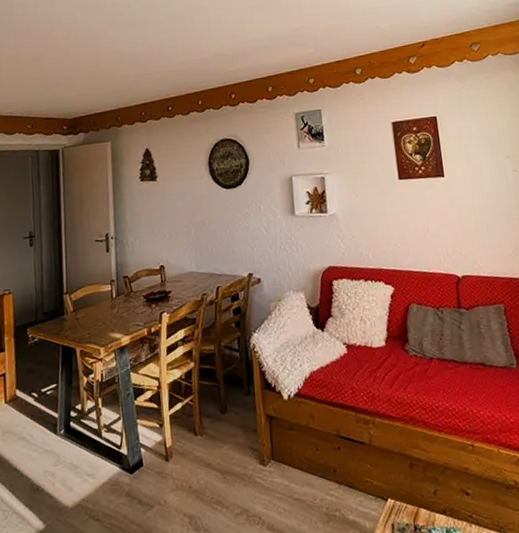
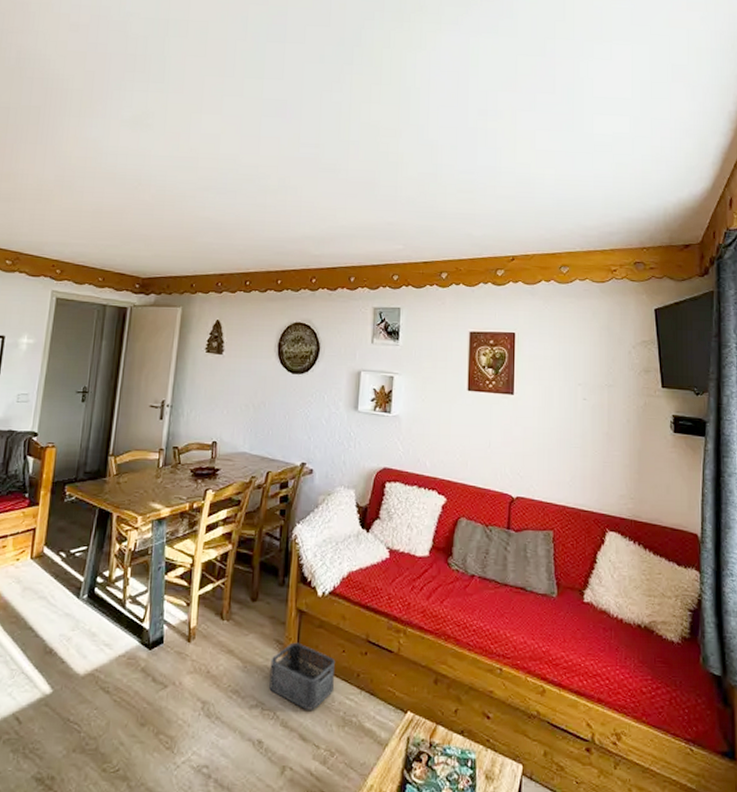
storage bin: none [248,447,313,511] -> present [269,642,336,710]

